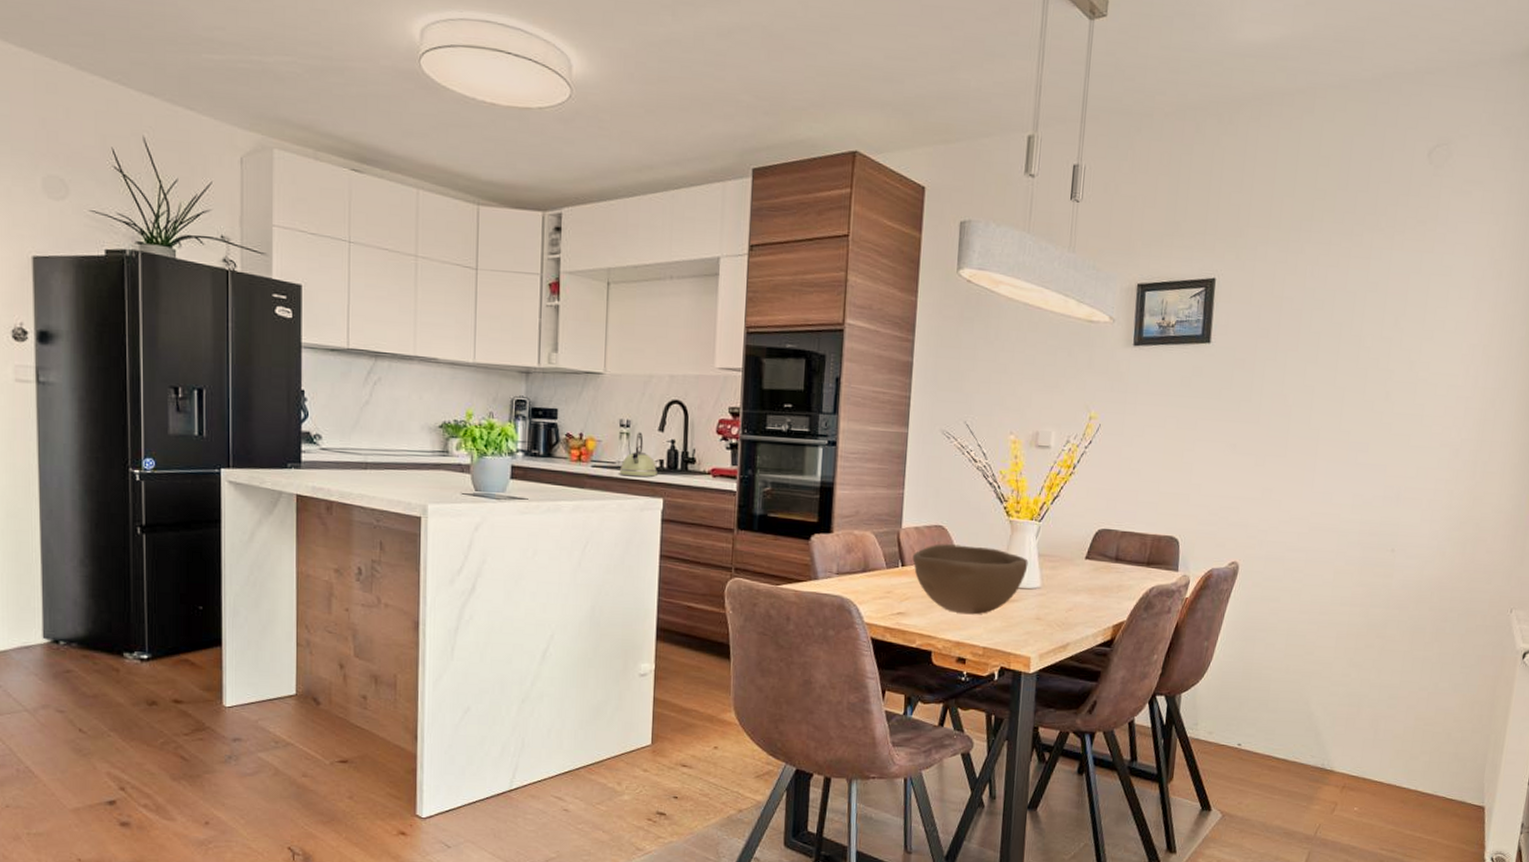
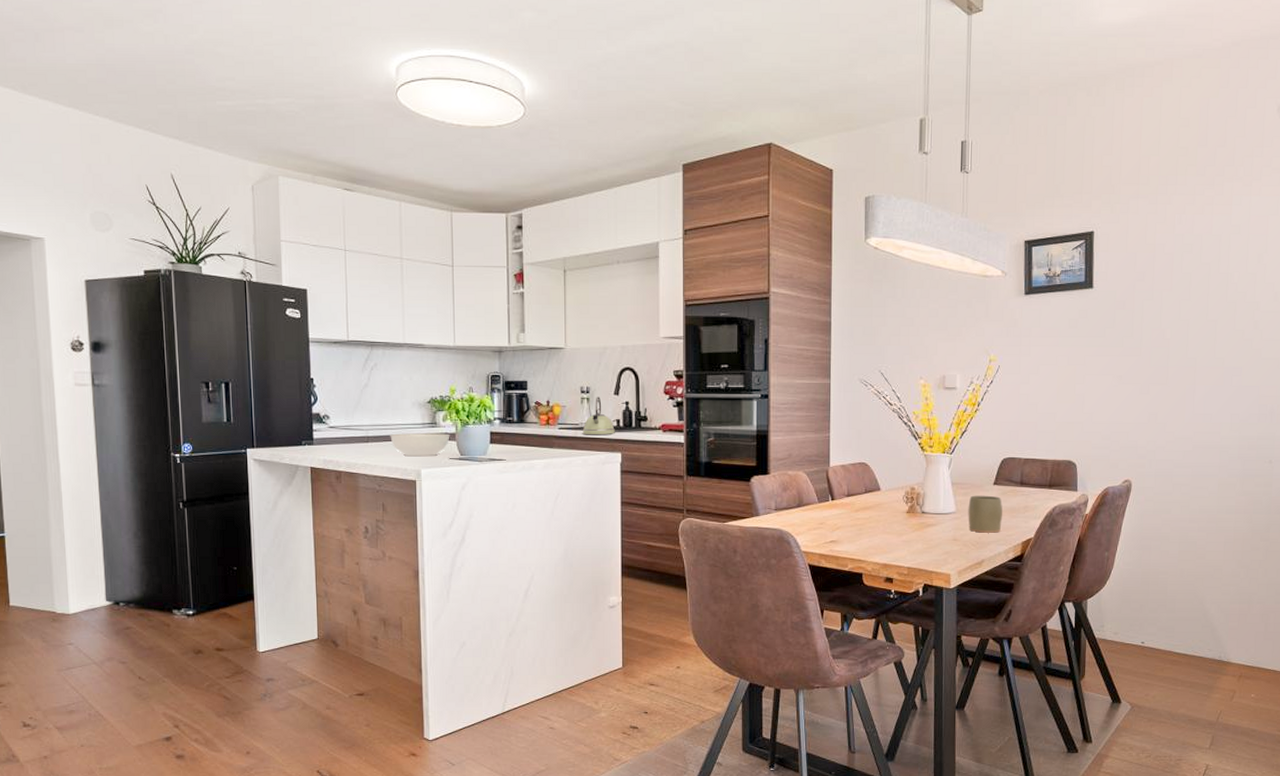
bowl: none [393,460,464,490] -> present [390,433,450,457]
bowl: present [912,544,1028,615] -> none [840,479,943,539]
mug: none [1054,569,1094,613] -> present [968,495,1003,533]

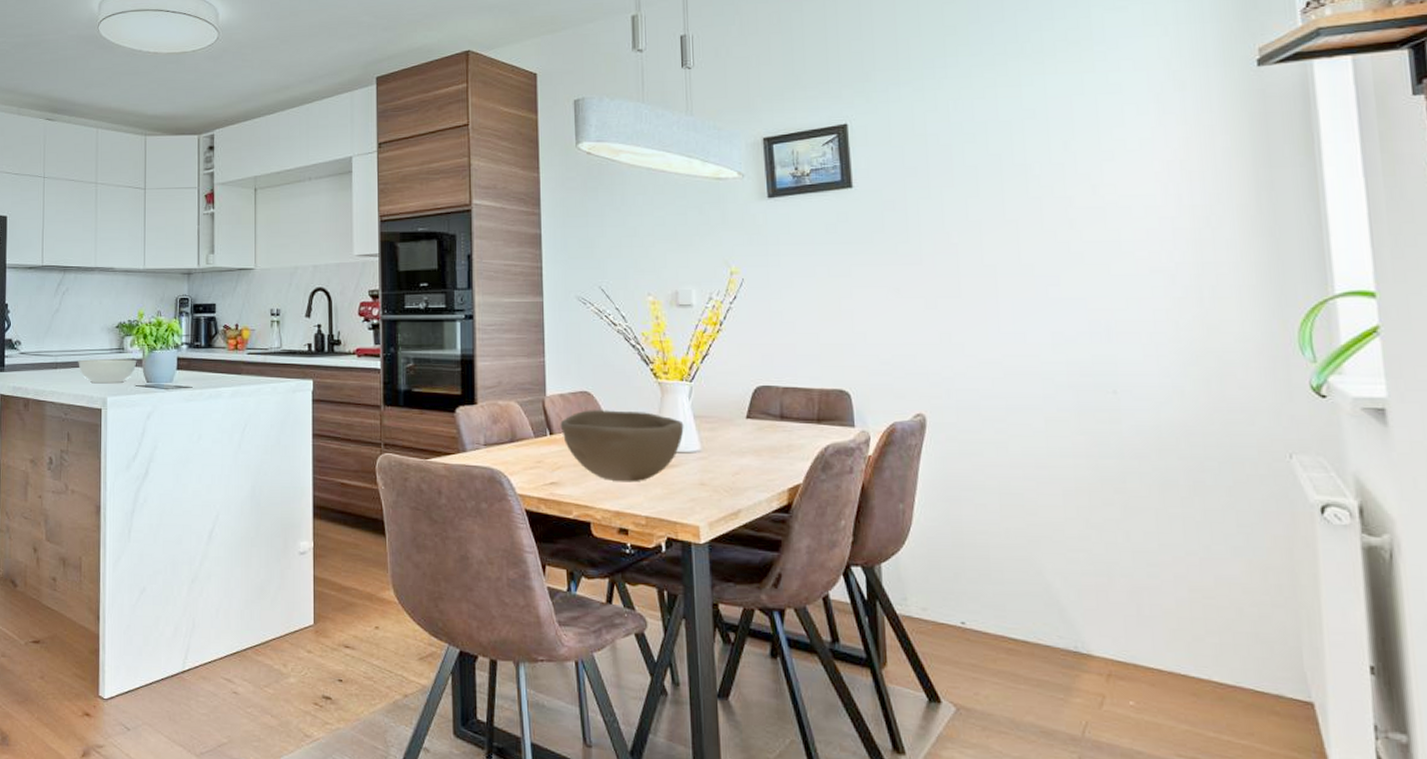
kettle: present [582,397,616,436] -> none [272,319,308,361]
bowl: none [840,479,943,539] -> present [560,410,684,482]
mug: present [968,495,1003,533] -> none [716,431,761,477]

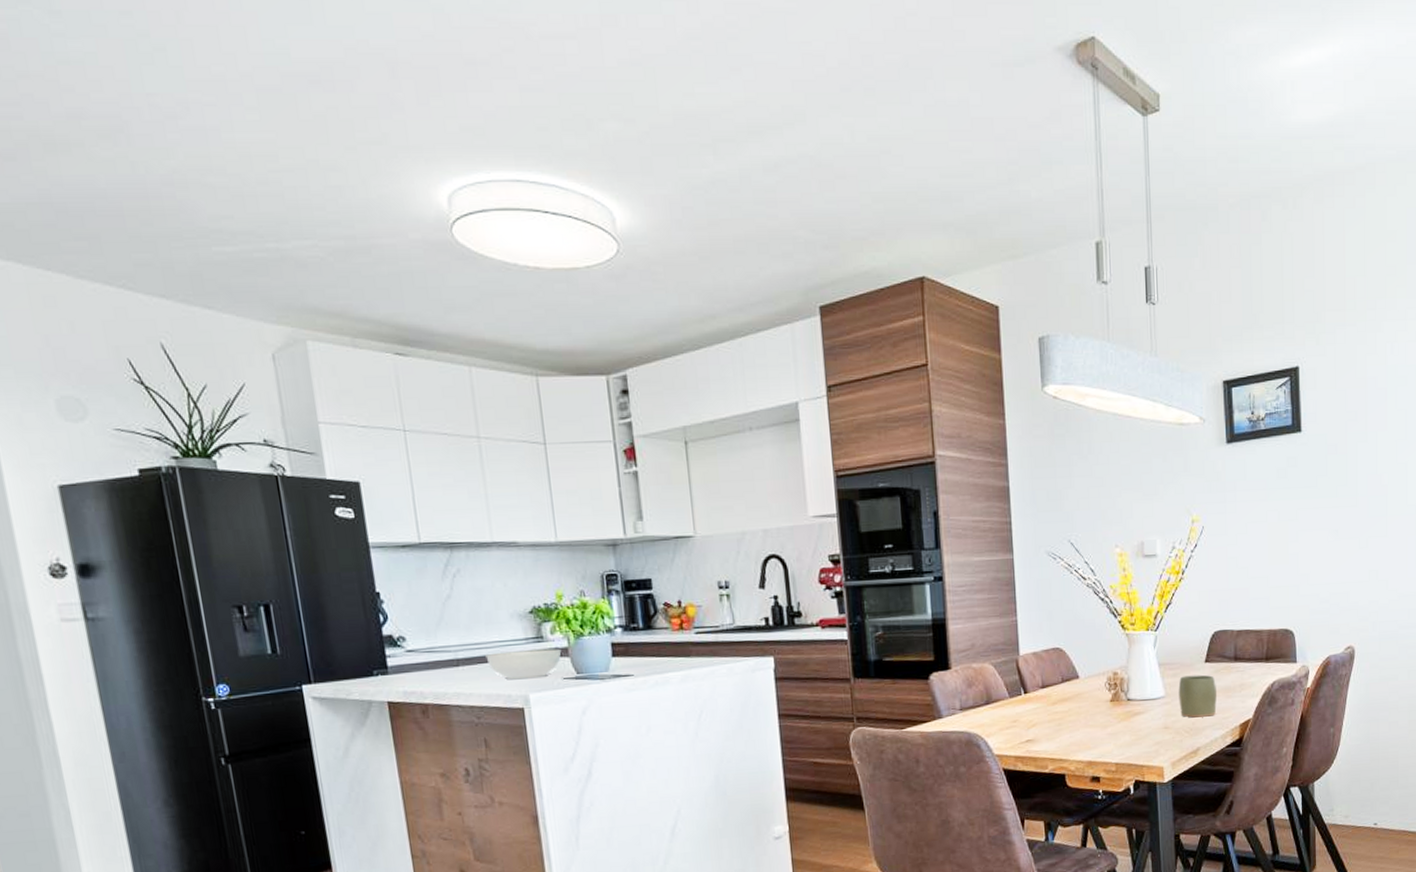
bowl: present [560,410,684,482] -> none [1034,663,1150,733]
mug: none [716,431,761,477] -> present [1178,674,1217,718]

